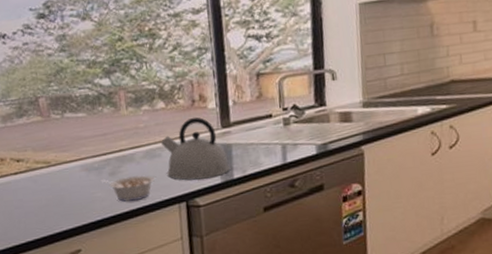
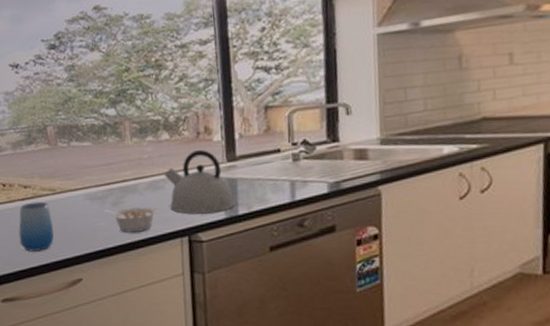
cup: none [12,175,50,226] -> present [18,201,54,252]

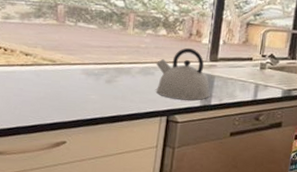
cup: present [18,201,54,252] -> none [11,69,48,113]
legume: present [103,206,157,233] -> none [97,85,144,109]

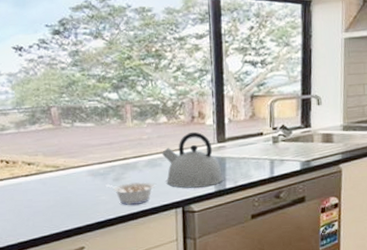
legume: none [97,85,144,109] -> present [105,182,155,205]

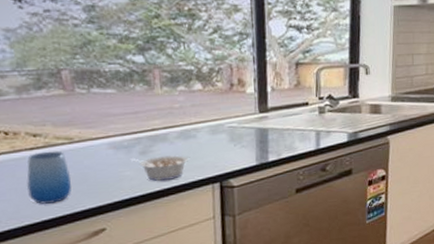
cup: none [22,177,57,224] -> present [26,151,72,204]
kettle: present [161,131,224,188] -> none [196,100,266,162]

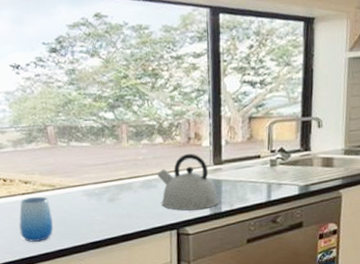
legume: present [130,155,188,181] -> none [100,202,149,226]
kettle: none [196,100,266,162] -> present [156,153,220,211]

